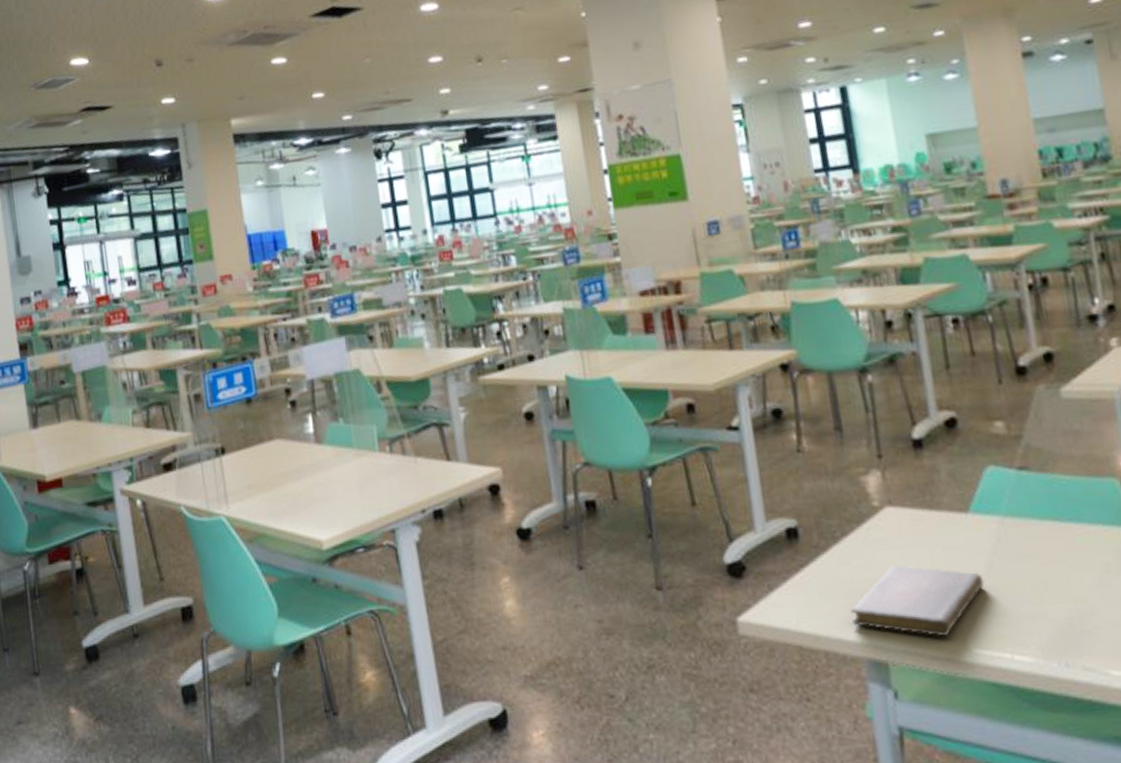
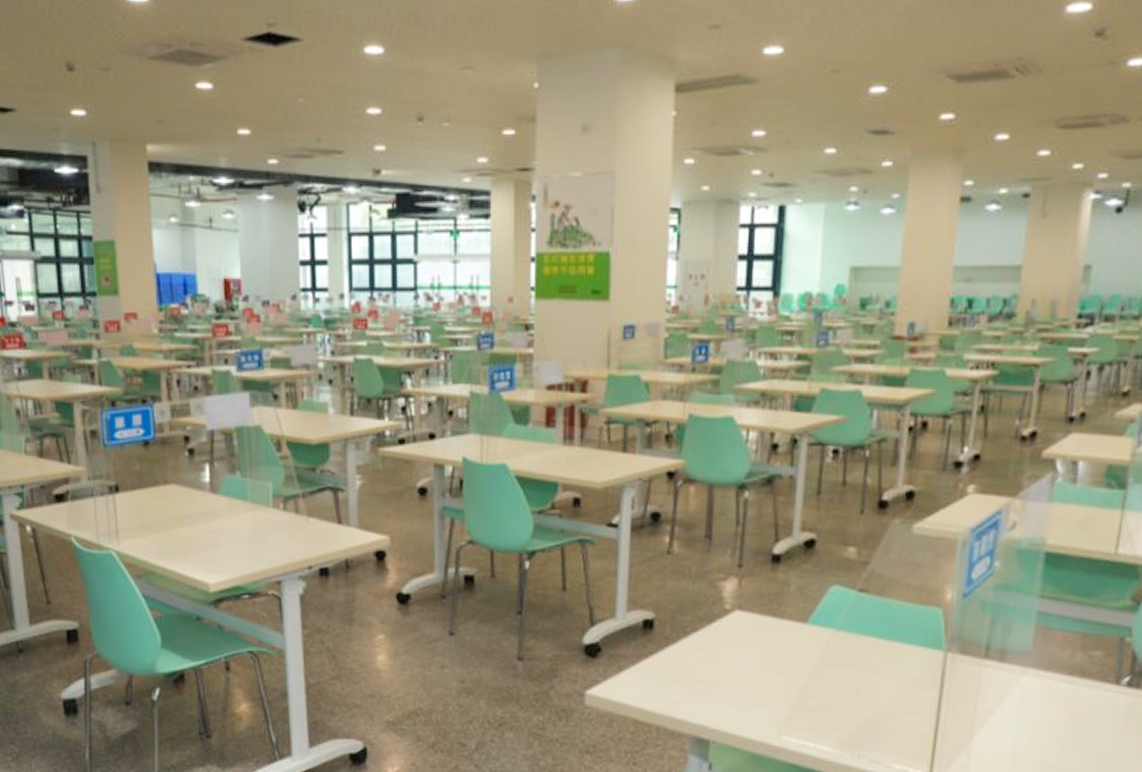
notebook: present [851,564,985,636] -> none [686,660,807,724]

